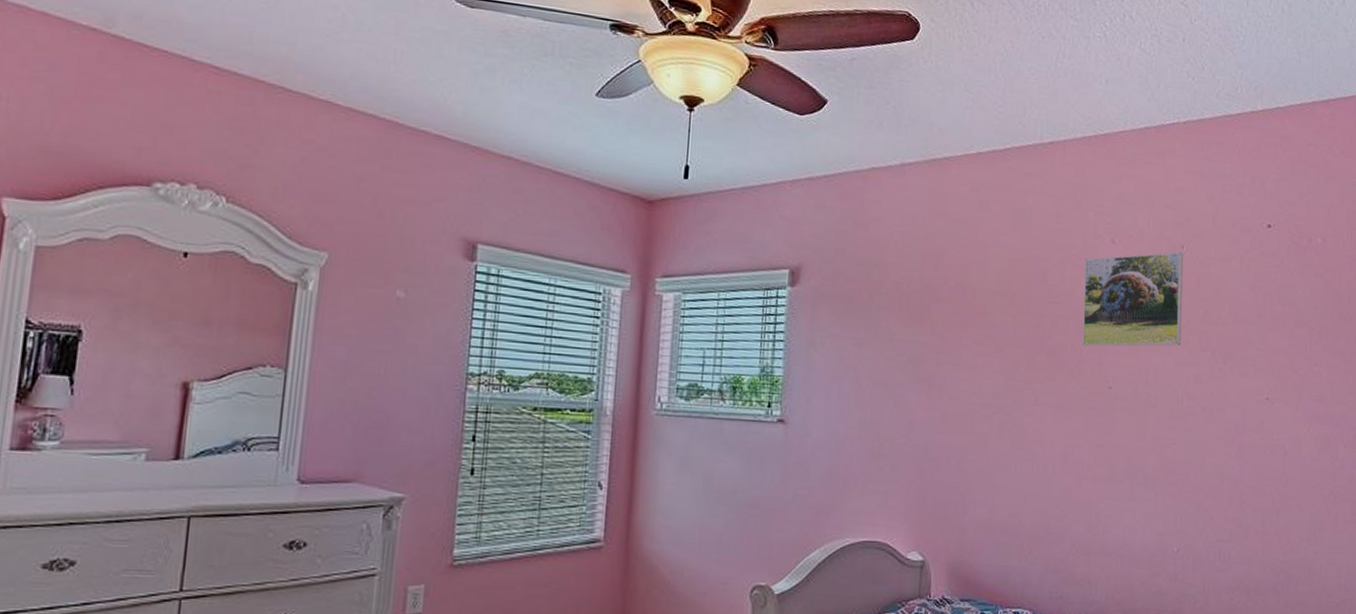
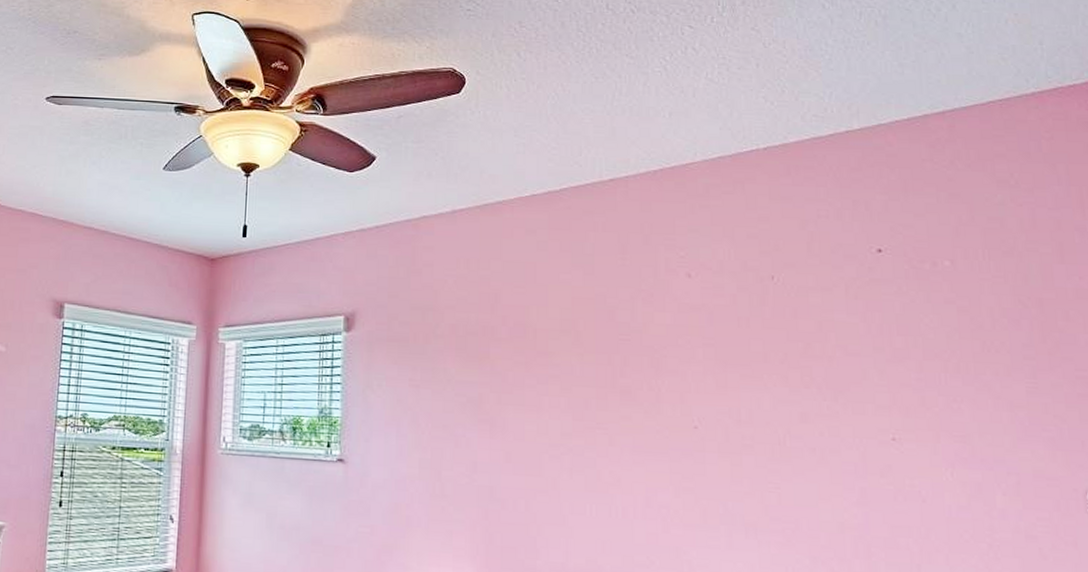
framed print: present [1082,252,1183,347] -> none [656,283,779,385]

